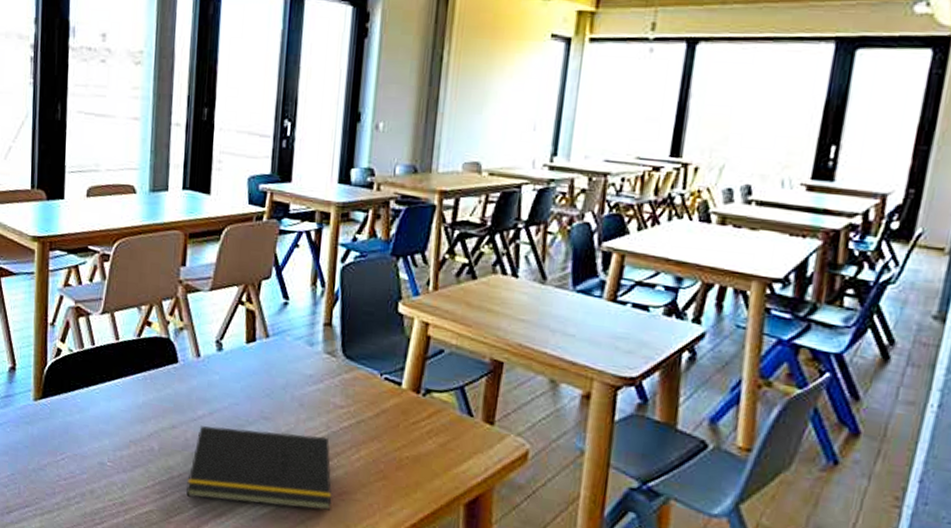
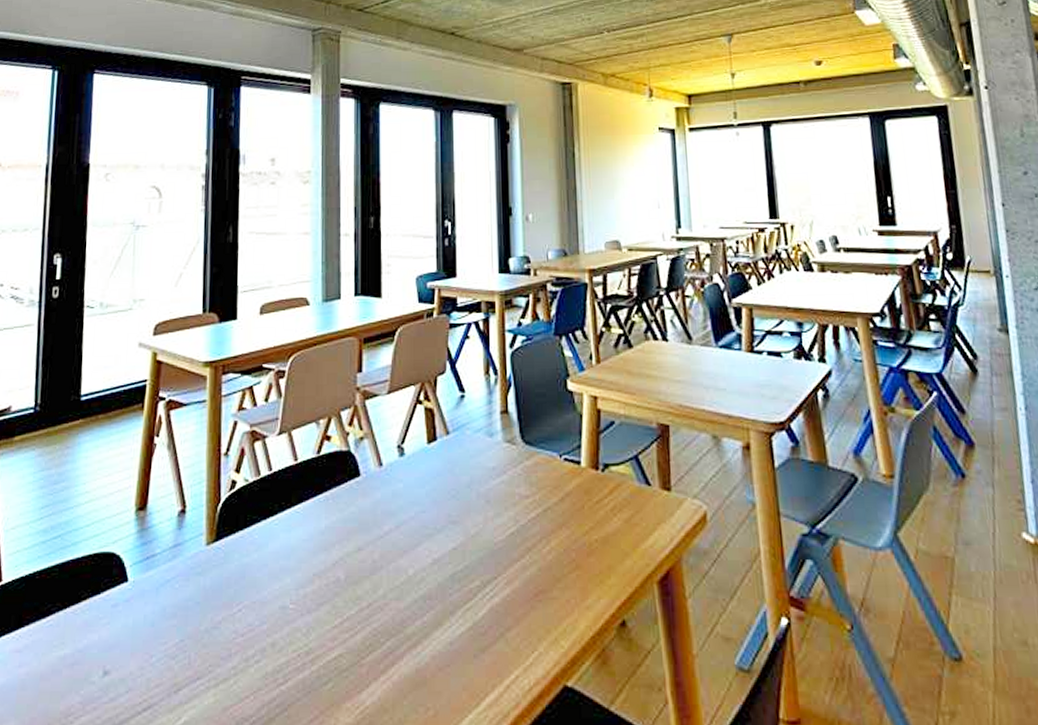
notepad: present [185,426,332,511] -> none [376,532,529,629]

